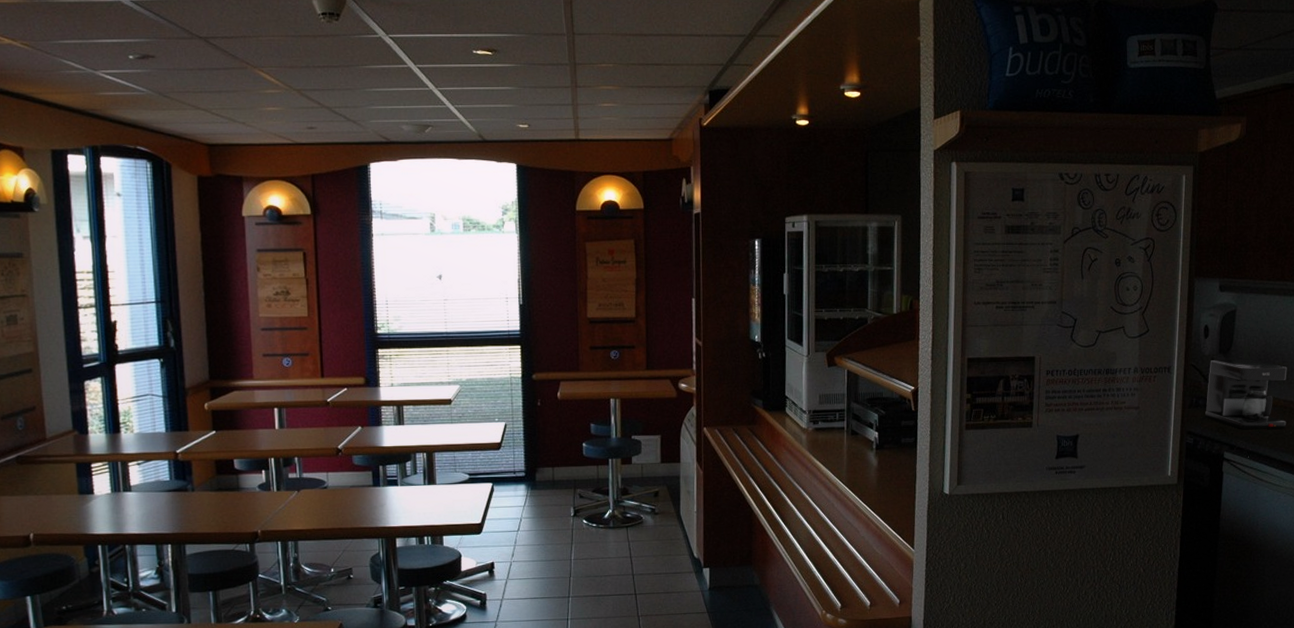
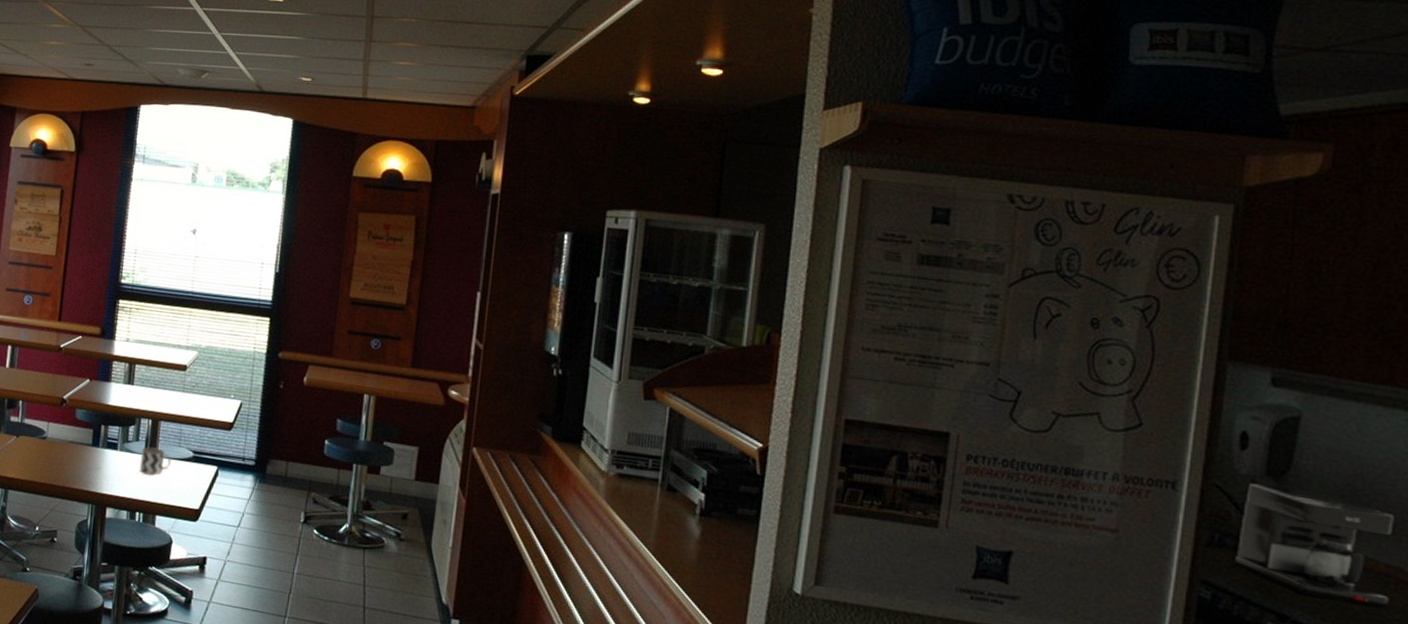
cup: none [420,477,449,503] -> present [139,447,171,477]

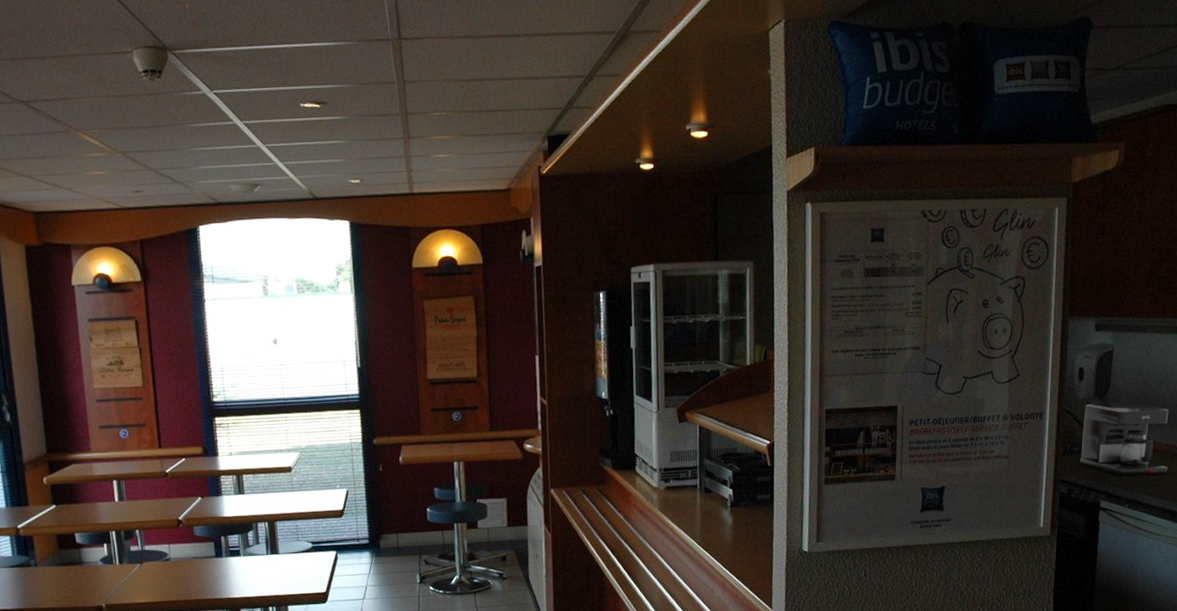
cup: present [139,447,171,477] -> none [263,546,293,573]

